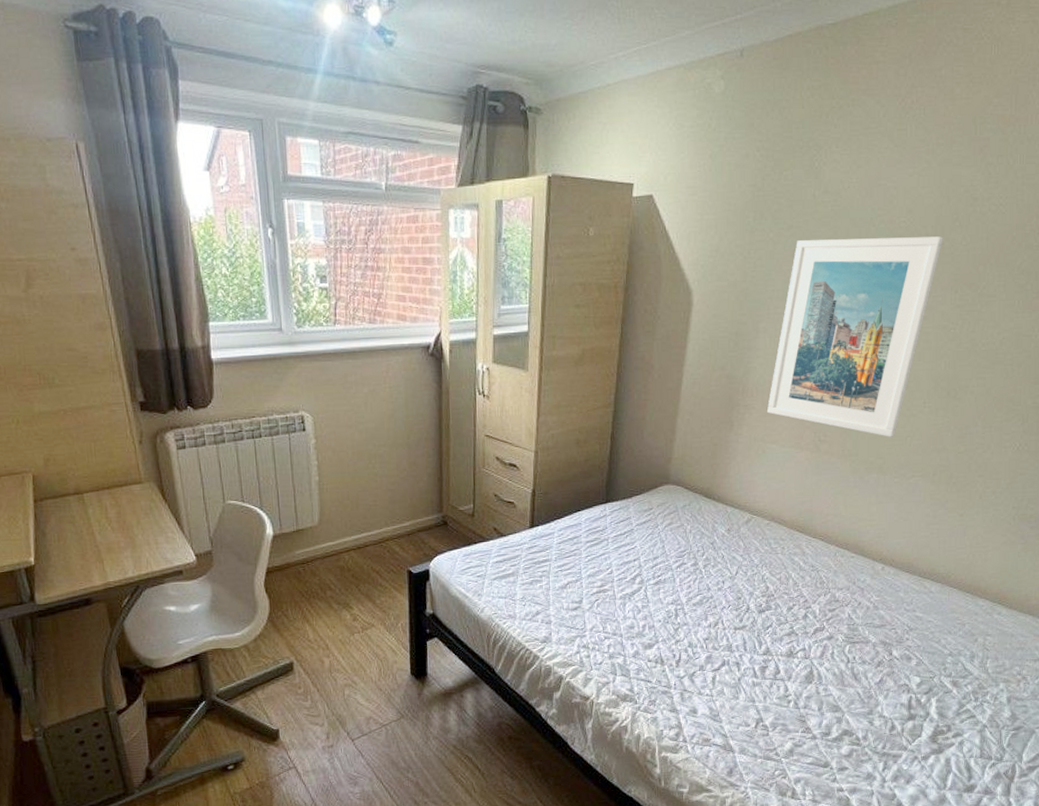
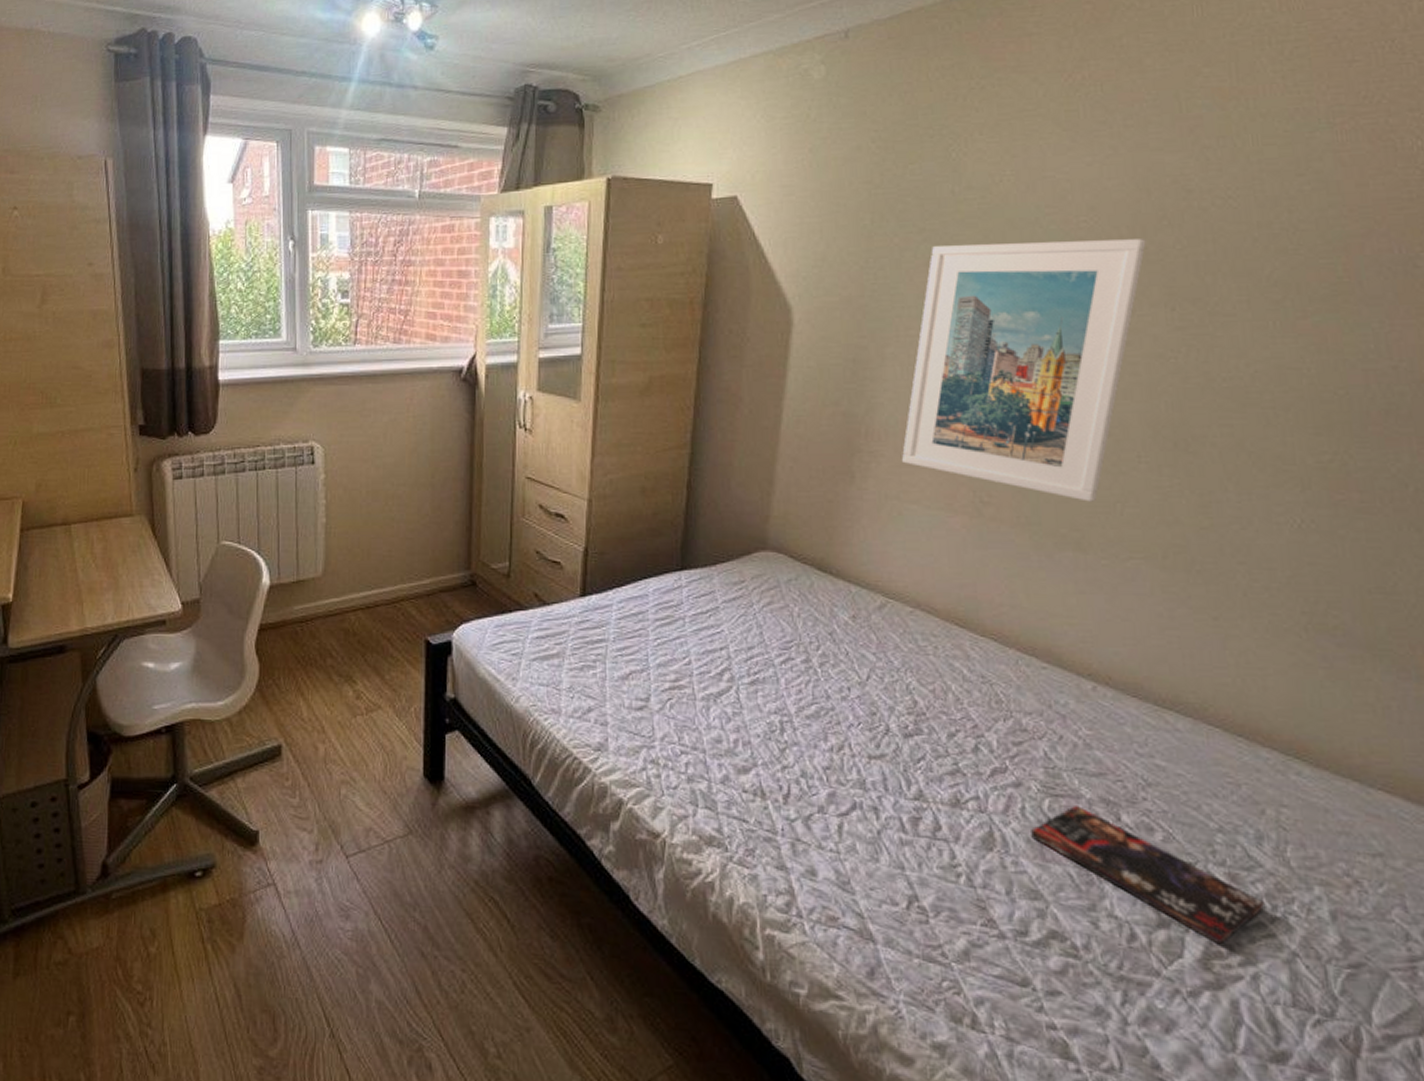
book: none [835,647,972,726] -> present [1029,804,1266,945]

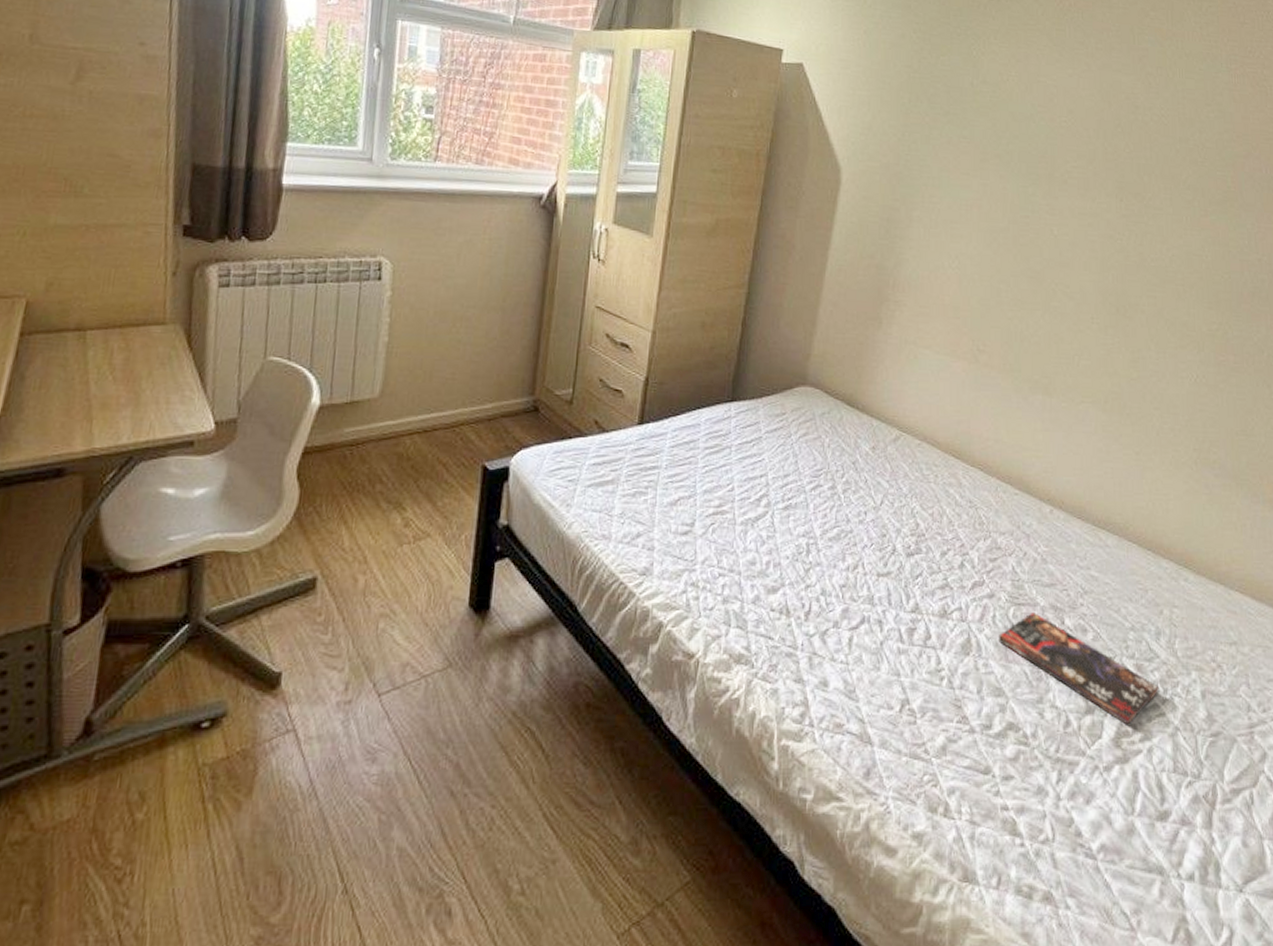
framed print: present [902,239,1146,502] -> none [920,128,1106,354]

